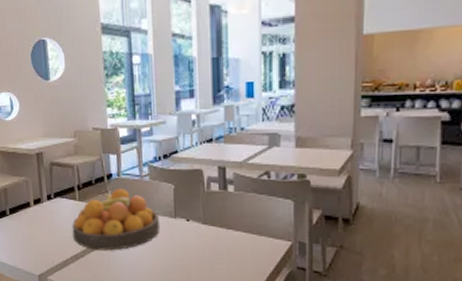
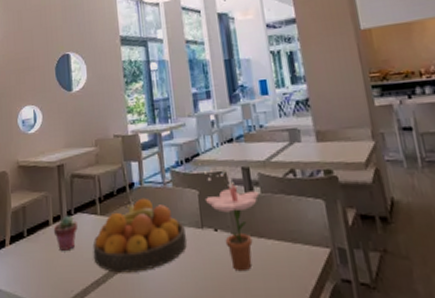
potted succulent: none [34,200,57,229] -> present [53,216,78,251]
flower: none [175,160,233,256] -> present [197,163,260,272]

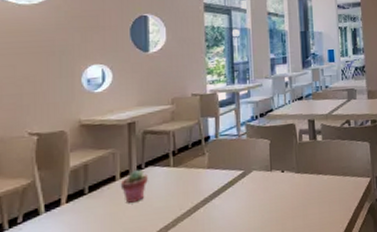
fruit bowl: present [92,197,187,273] -> none [163,148,256,217]
flower: present [197,163,260,272] -> none [271,118,321,203]

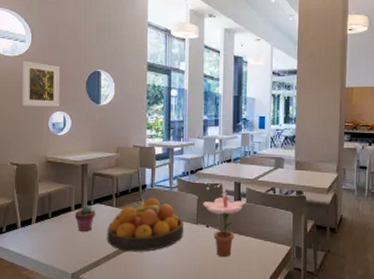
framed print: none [43,8,97,63] -> present [22,60,60,107]
fruit bowl: none [163,148,256,217] -> present [107,197,183,252]
flower: none [271,118,321,203] -> present [200,176,245,258]

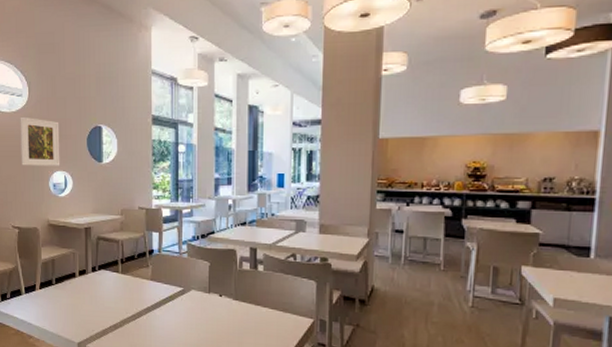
potted succulent: present [74,205,95,231] -> none [79,271,100,299]
fruit bowl: present [107,197,183,252] -> none [113,263,194,322]
flower: present [200,176,245,258] -> none [212,240,262,330]

